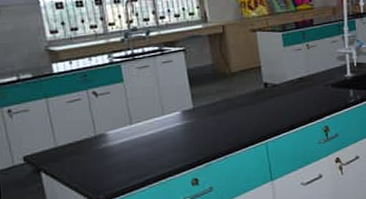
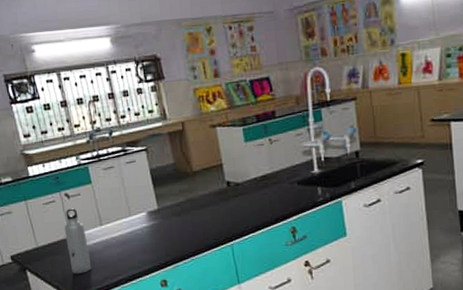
water bottle: none [89,107,118,175] -> present [64,208,92,274]

